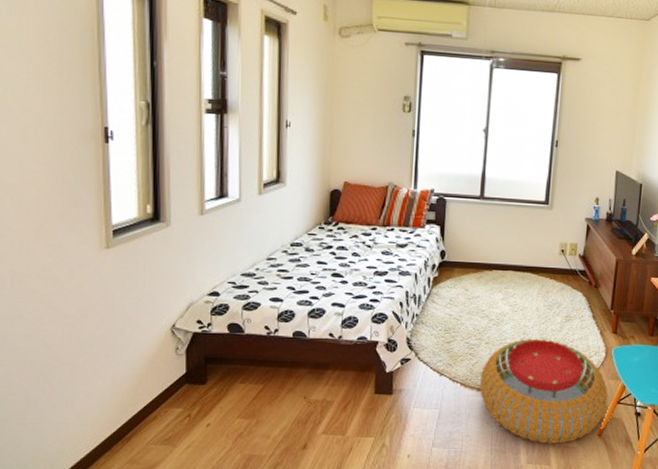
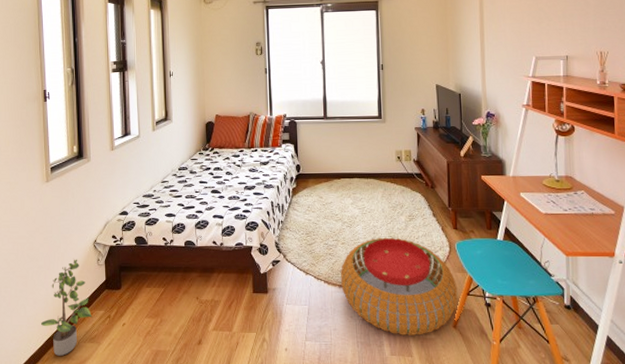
potted plant: none [96,346,167,459] -> present [41,259,93,356]

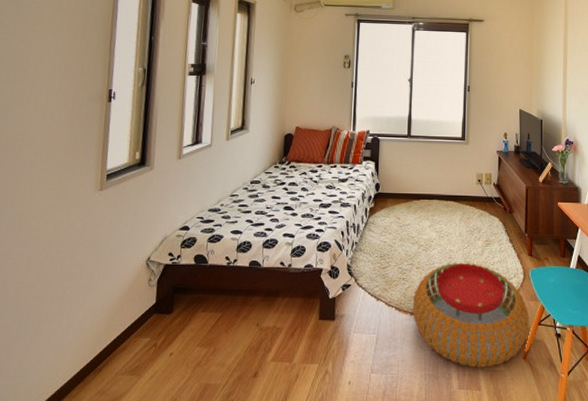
potted plant: present [41,259,93,356] -> none [73,278,136,391]

